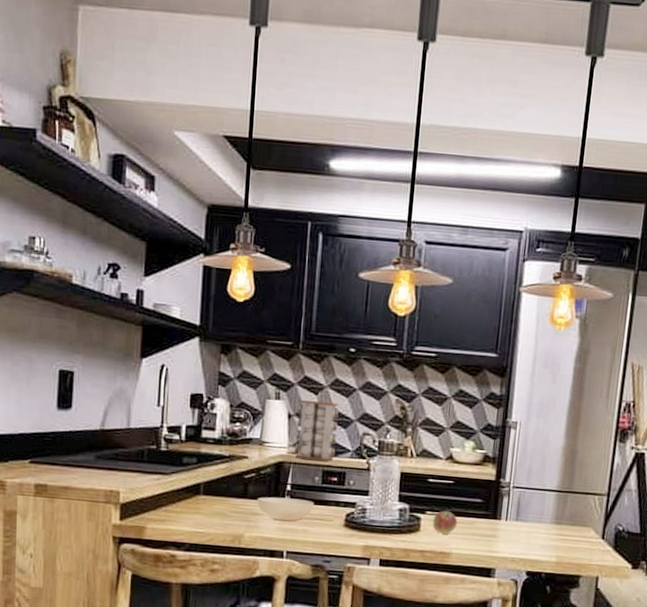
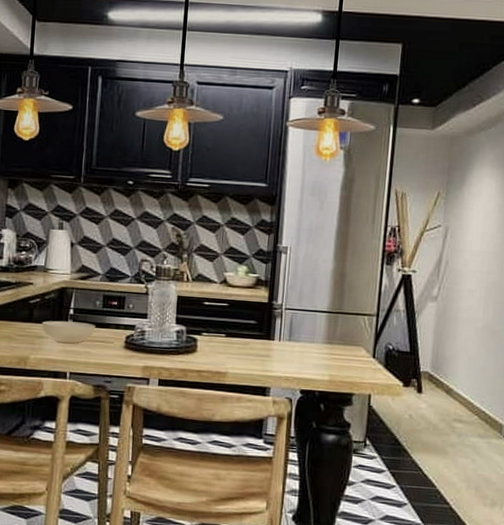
spice rack: present [294,391,339,463] -> none [77,221,118,288]
fruit: present [433,510,458,534] -> none [209,332,233,355]

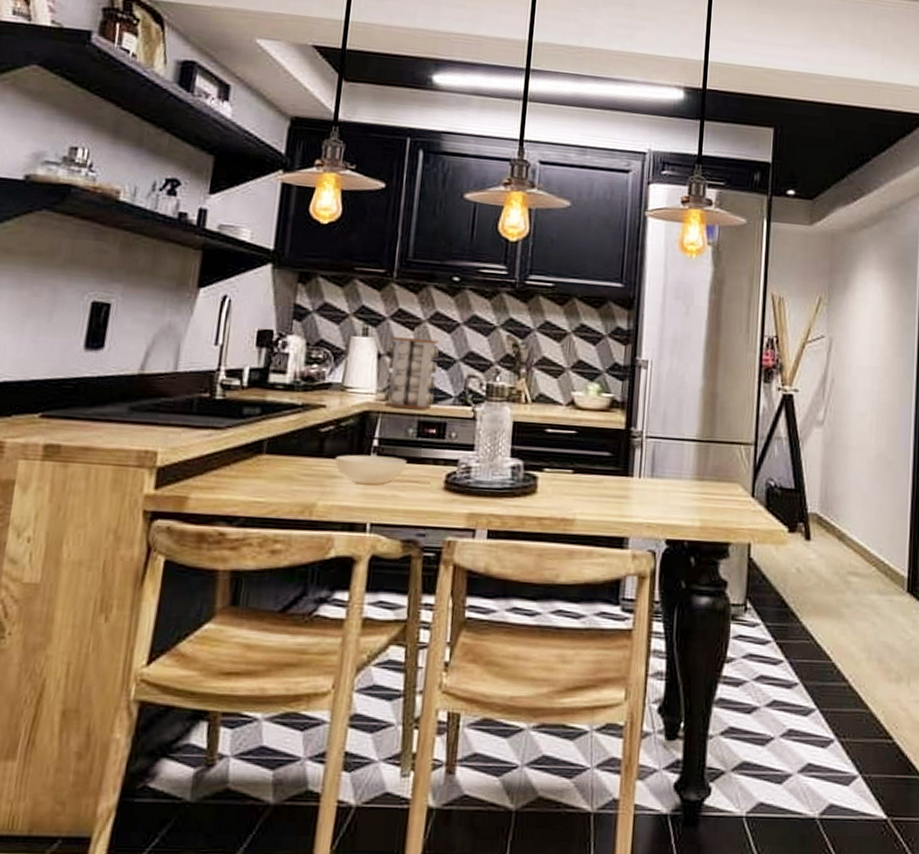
spice rack: none [77,221,118,288] -> present [383,326,439,412]

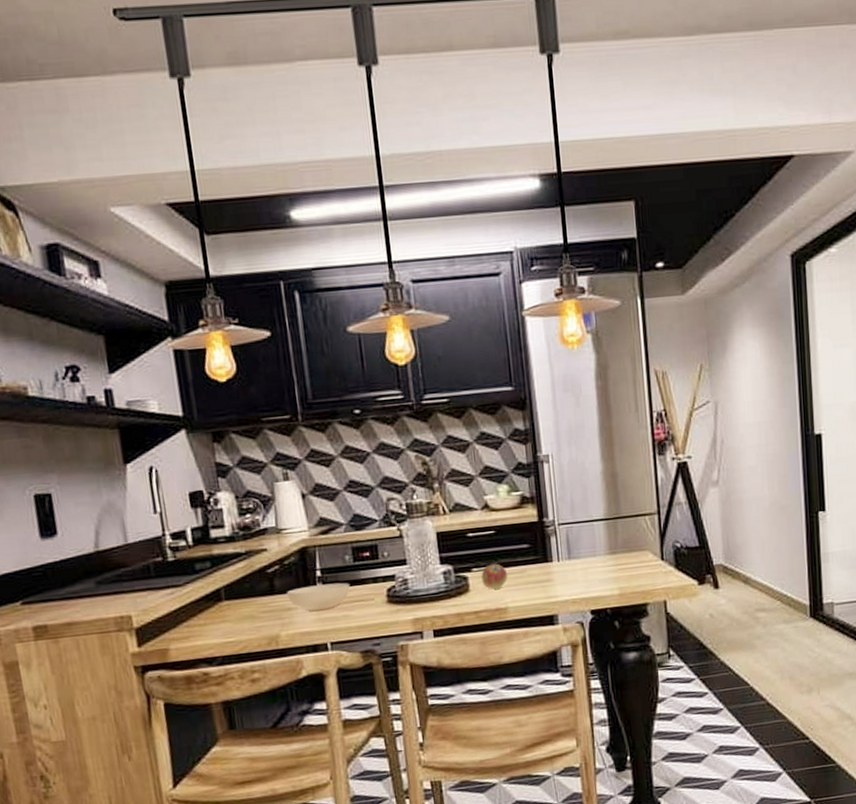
spice rack: present [383,326,439,412] -> none [310,462,362,541]
fruit: none [552,467,582,496] -> present [481,563,508,589]

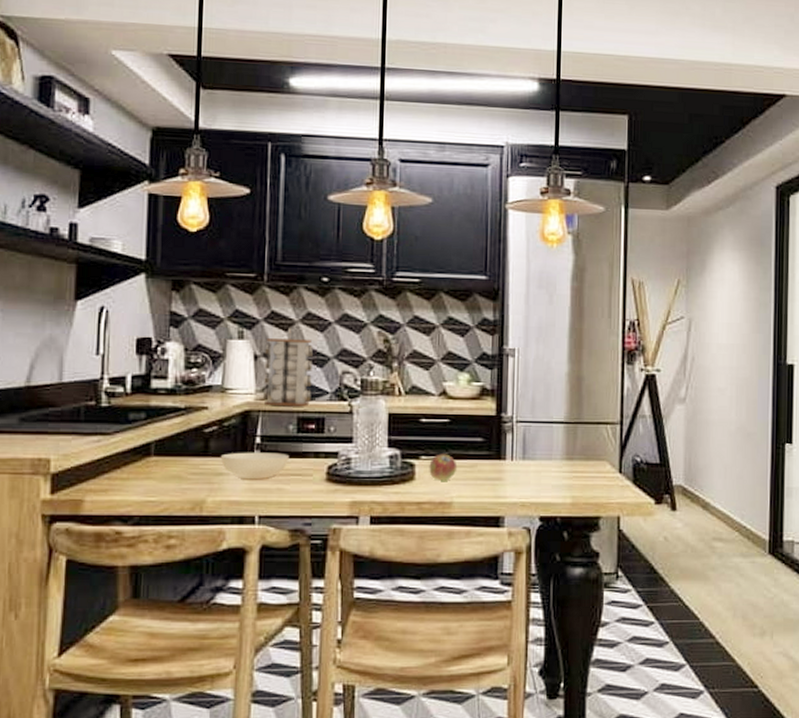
spice rack: none [310,462,362,541] -> present [263,327,313,408]

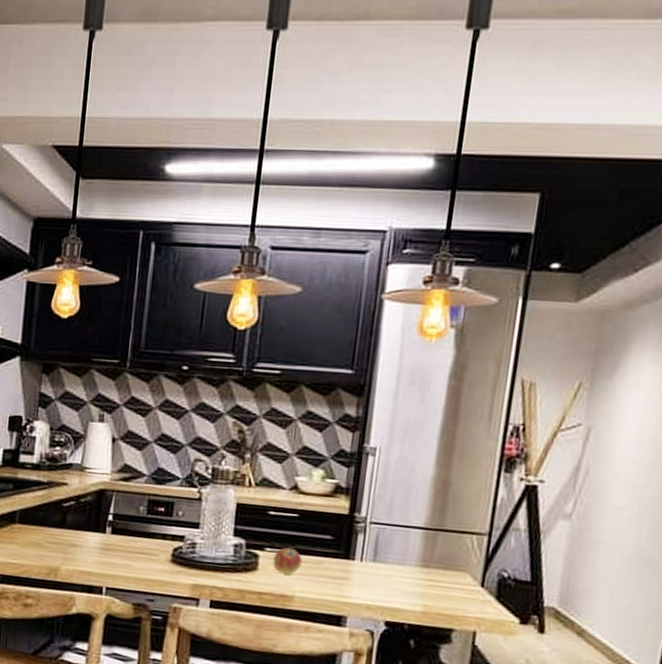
bowl: present [220,452,290,480] -> none [75,527,139,556]
spice rack: present [263,327,313,408] -> none [117,412,168,491]

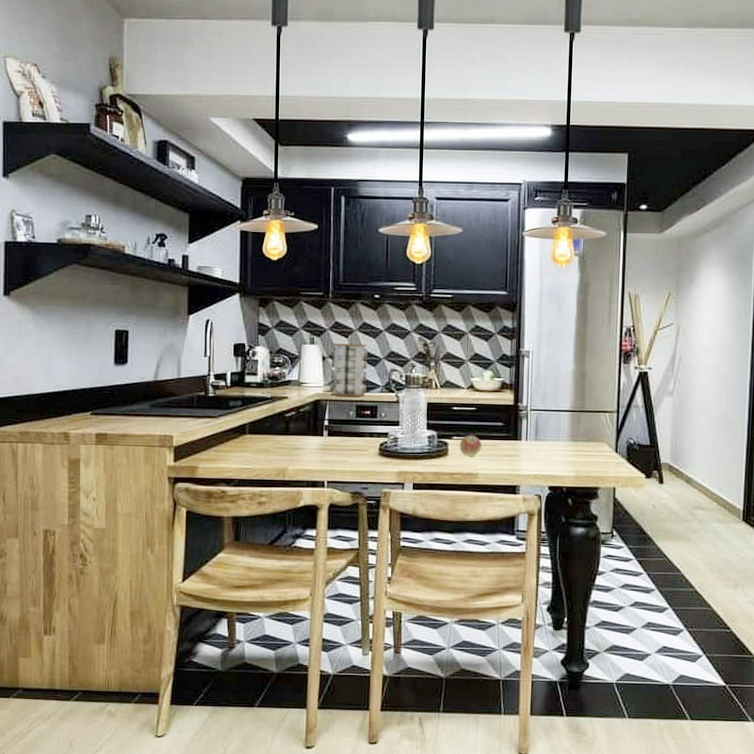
spice rack: none [117,412,168,491] -> present [330,334,368,398]

